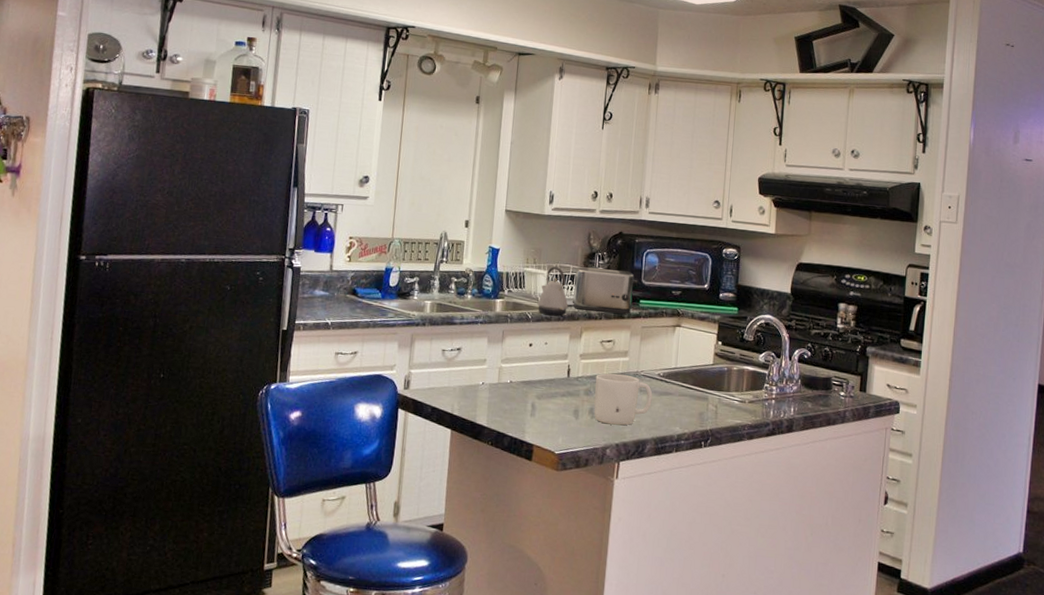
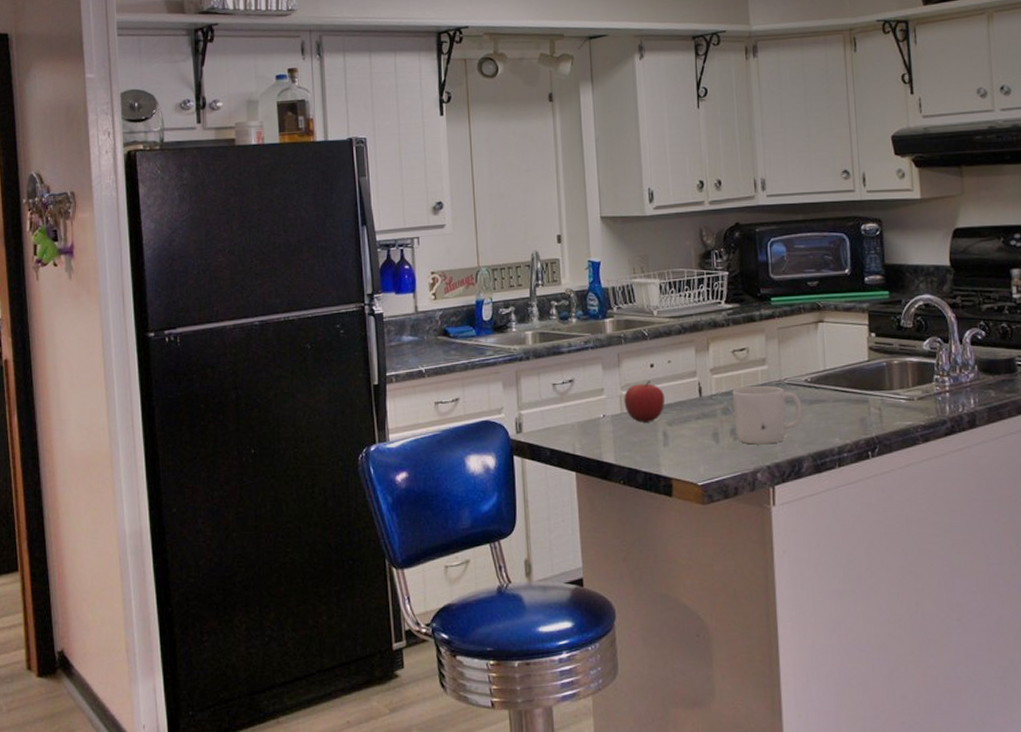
fruit: none [502,358,538,394] -> present [624,381,666,423]
kettle: present [537,266,568,316] -> none [652,273,689,330]
toaster: present [572,267,638,315] -> none [691,266,765,319]

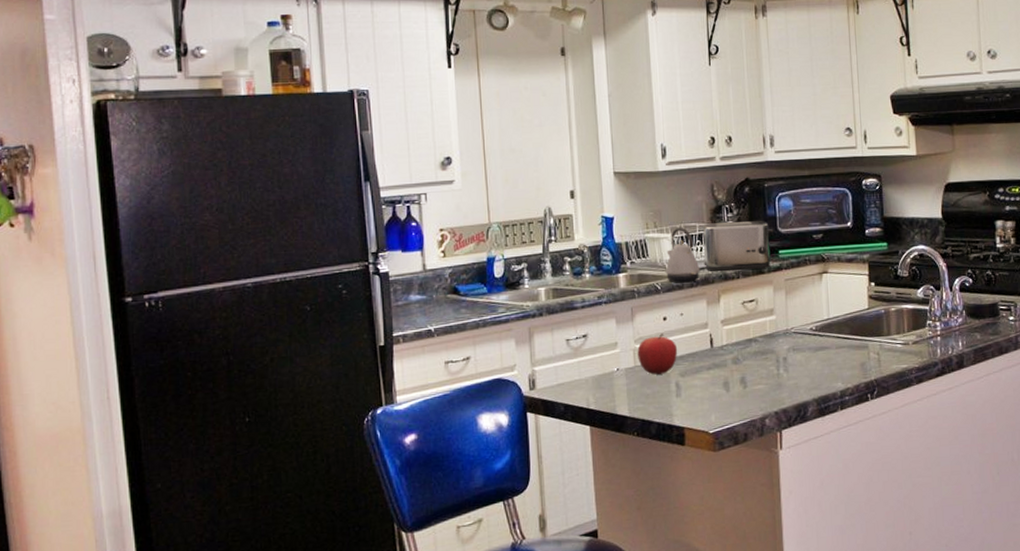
kettle: none [652,273,689,330] -> present [665,227,700,283]
toaster: none [691,266,765,319] -> present [703,220,773,272]
mug: present [732,385,803,445] -> none [742,334,808,392]

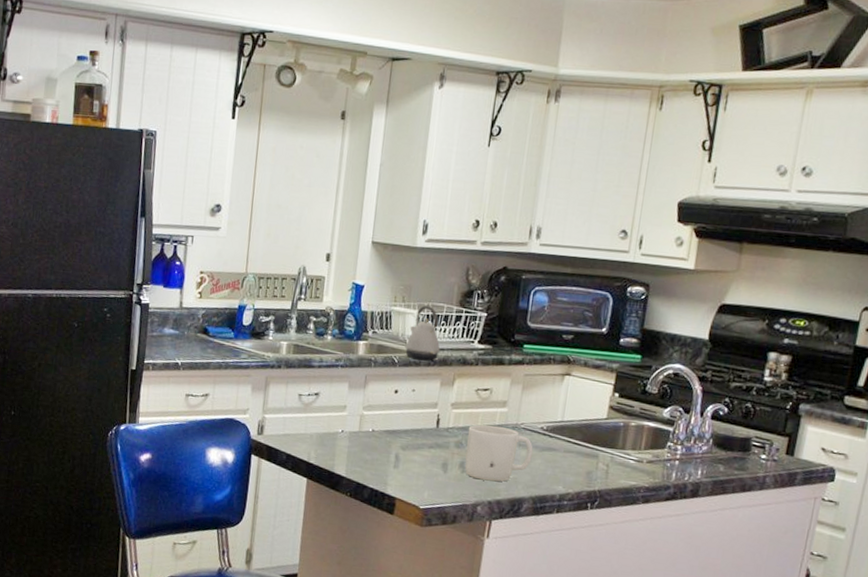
fruit: present [637,333,678,375] -> none [363,405,404,444]
toaster: present [703,220,773,272] -> none [444,306,522,361]
mug: none [742,334,808,392] -> present [464,424,533,482]

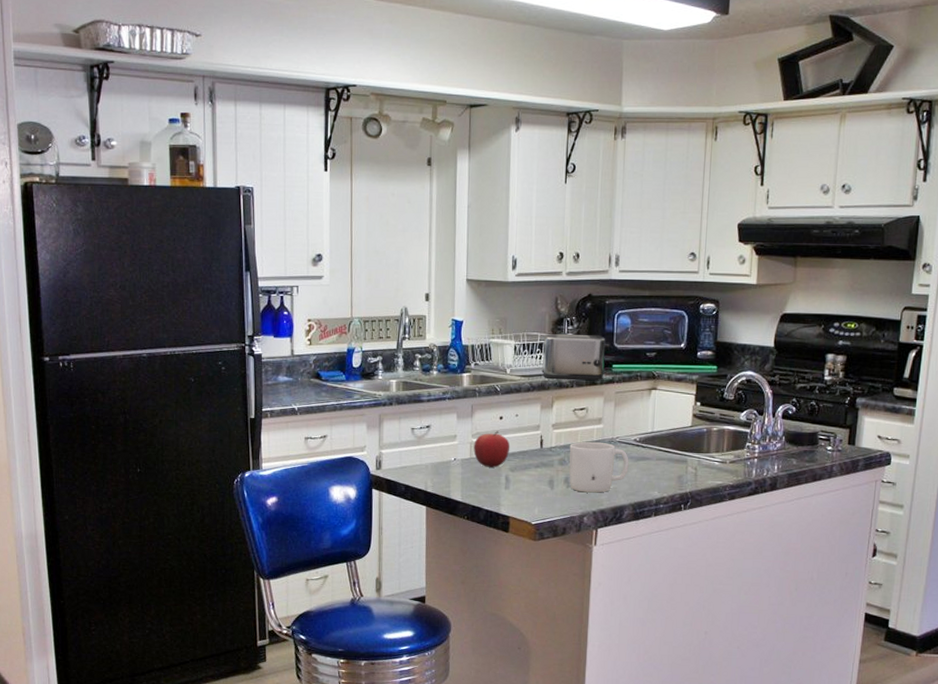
fruit: none [363,405,404,444] -> present [473,431,510,468]
kettle: present [405,305,440,361] -> none [505,335,538,387]
toaster: none [444,306,522,361] -> present [541,333,609,381]

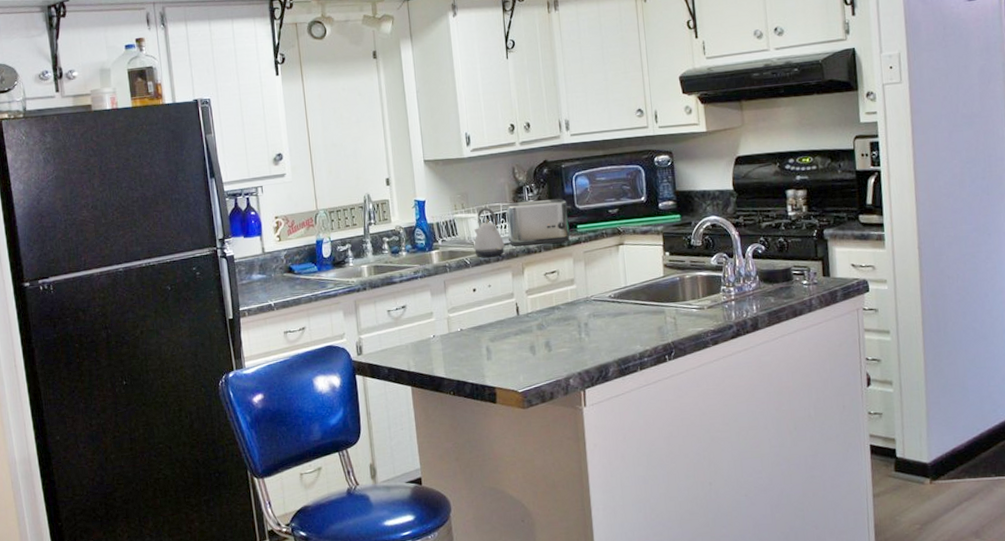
fruit: present [473,431,510,468] -> none [451,303,487,341]
kettle: none [505,335,538,387] -> present [473,207,505,258]
mug: present [569,441,629,493] -> none [545,302,608,355]

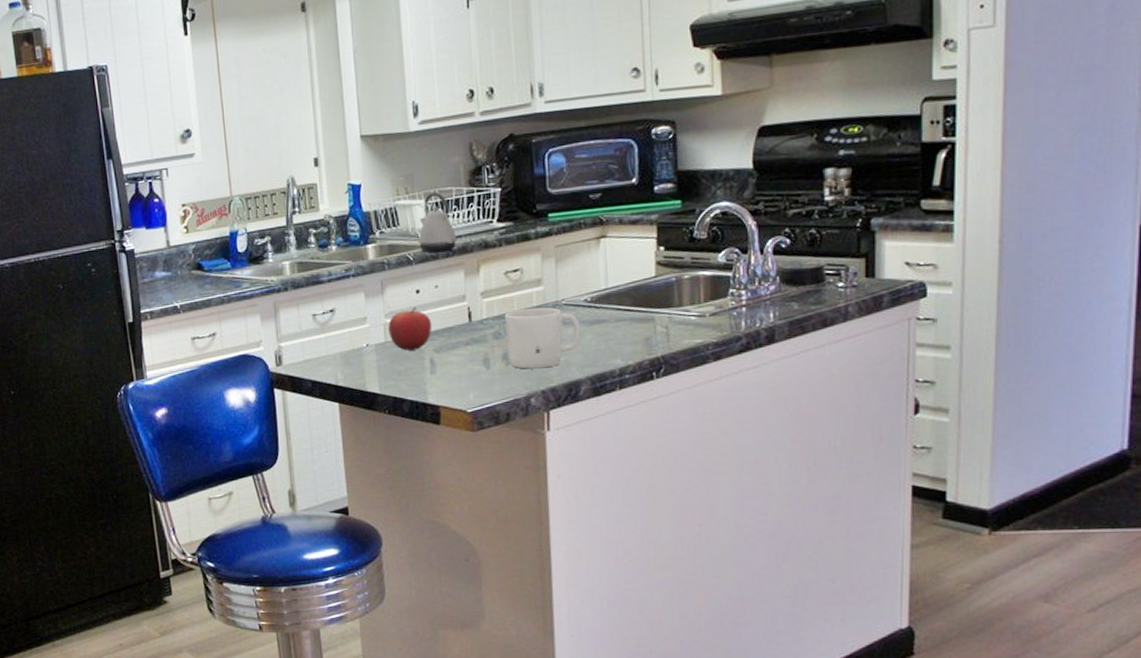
fruit: none [451,303,487,341] -> present [388,307,433,351]
toaster: present [506,198,571,247] -> none [460,180,542,240]
mug: none [545,302,608,355] -> present [504,307,581,369]

